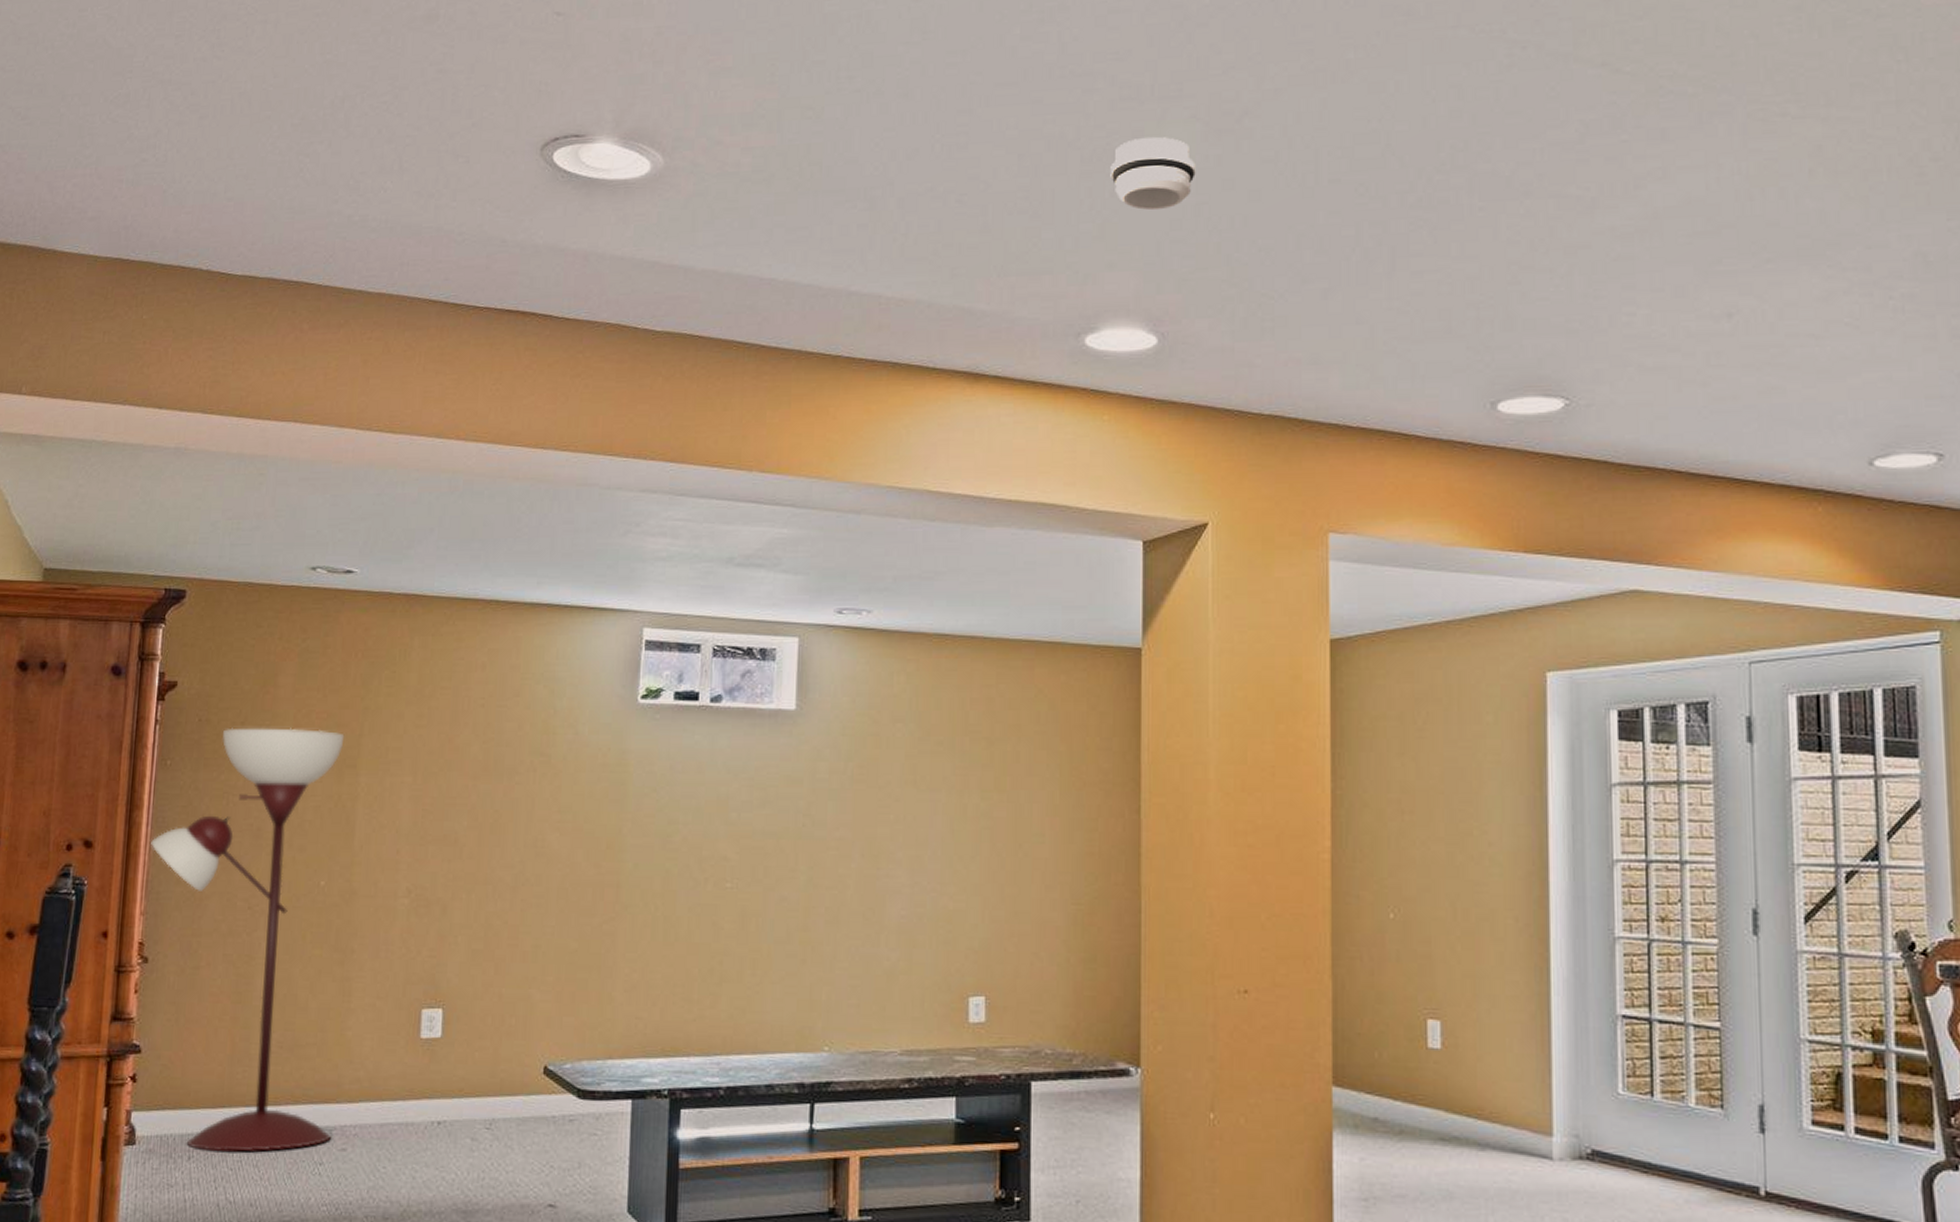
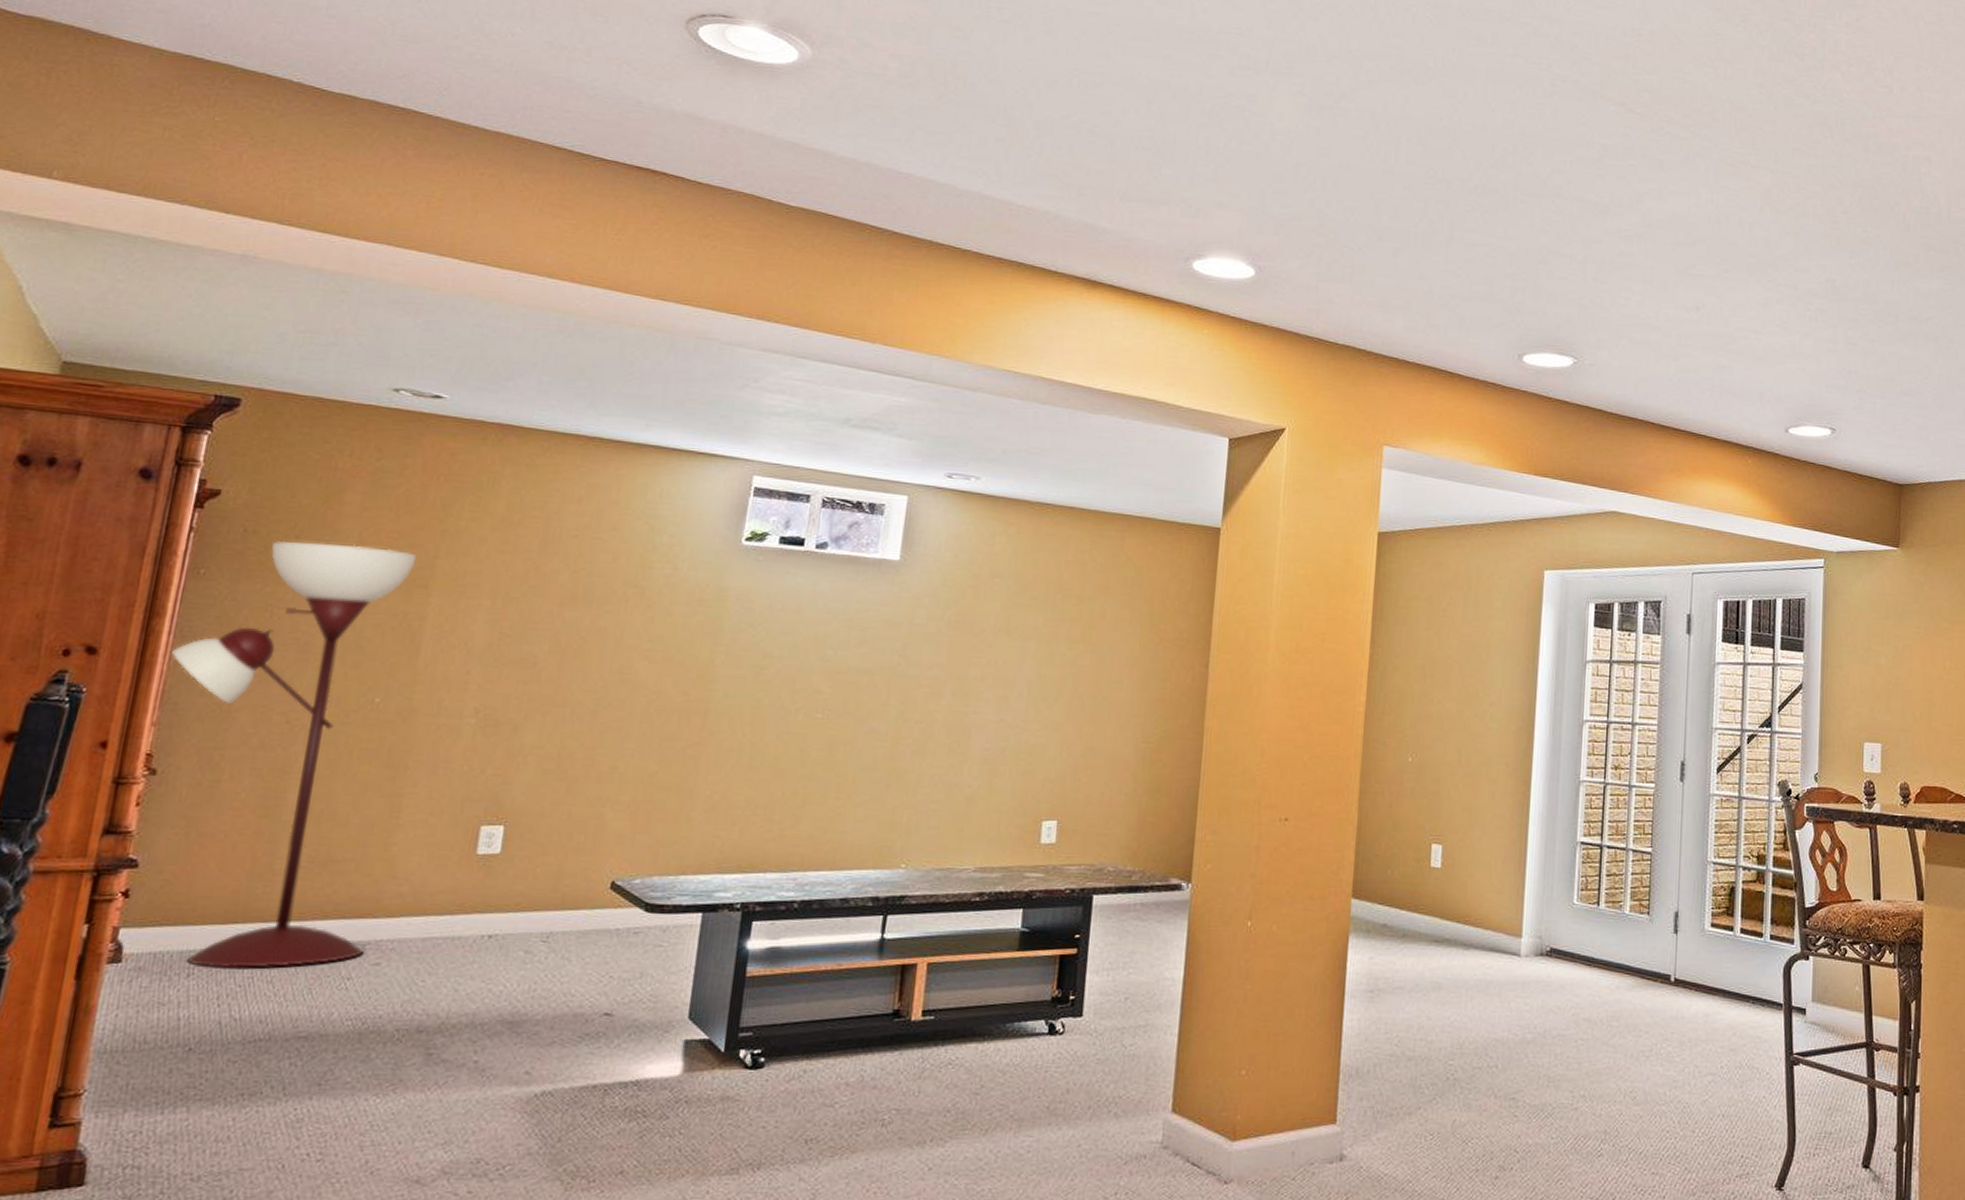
smoke detector: present [1110,136,1196,211] -> none [1226,102,1299,165]

